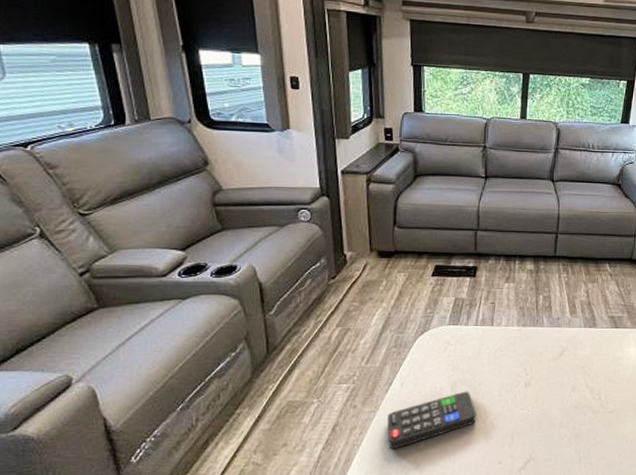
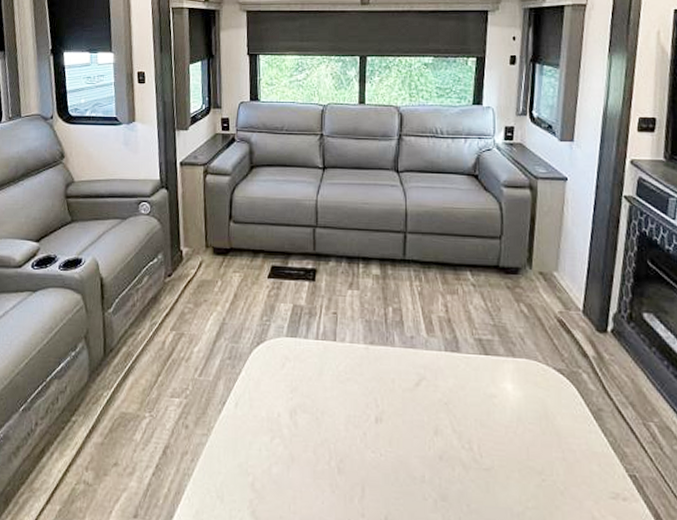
remote control: present [387,391,476,450] -> none [220,420,319,486]

